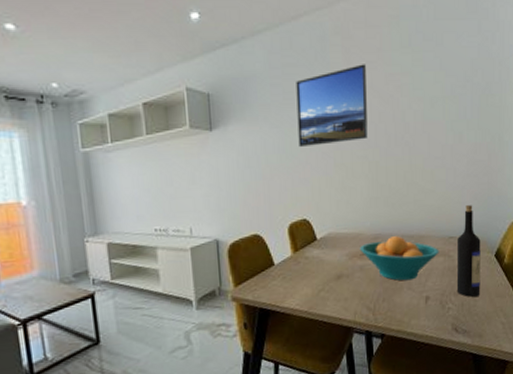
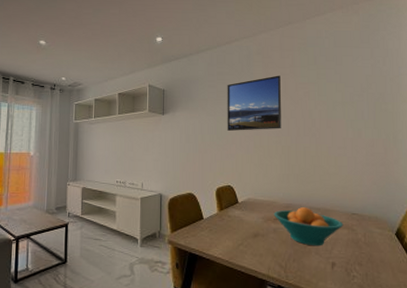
wine bottle: present [456,205,481,297] -> none [360,188,383,269]

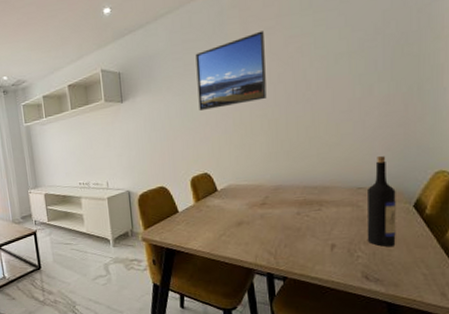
fruit bowl: present [273,207,344,246] -> none [260,187,346,229]
wine bottle: none [360,188,383,269] -> present [367,156,396,247]

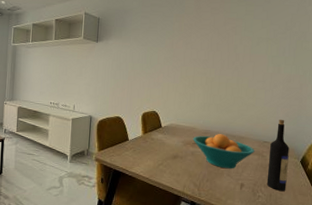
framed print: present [195,30,267,110] -> none [156,9,211,62]
fruit bowl: none [260,187,346,229] -> present [193,134,255,169]

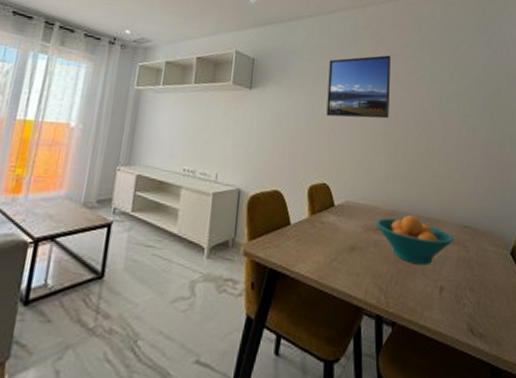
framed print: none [156,9,211,62] -> present [326,55,391,119]
wine bottle: present [266,120,289,191] -> none [472,196,497,296]

